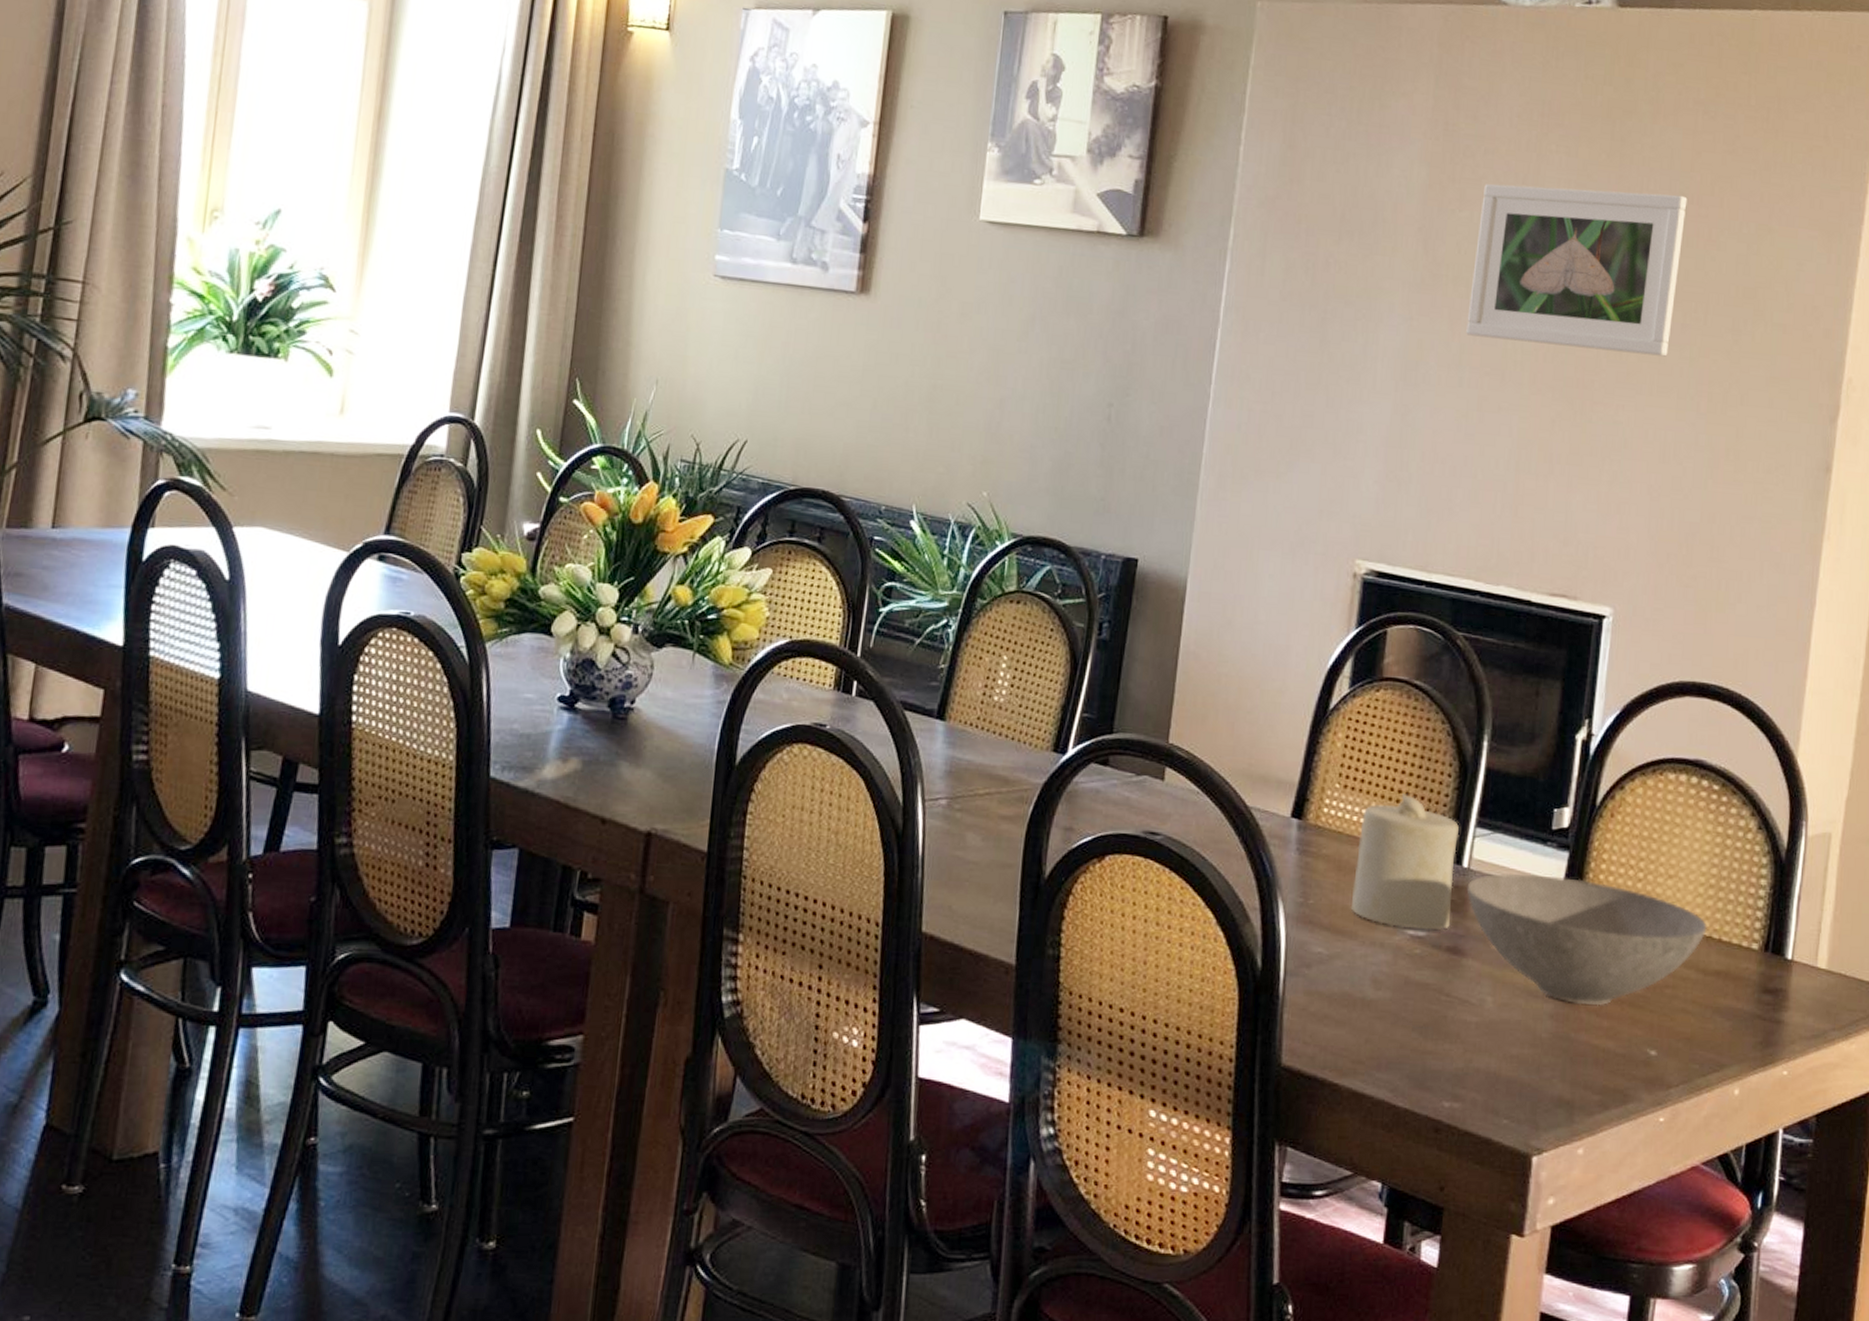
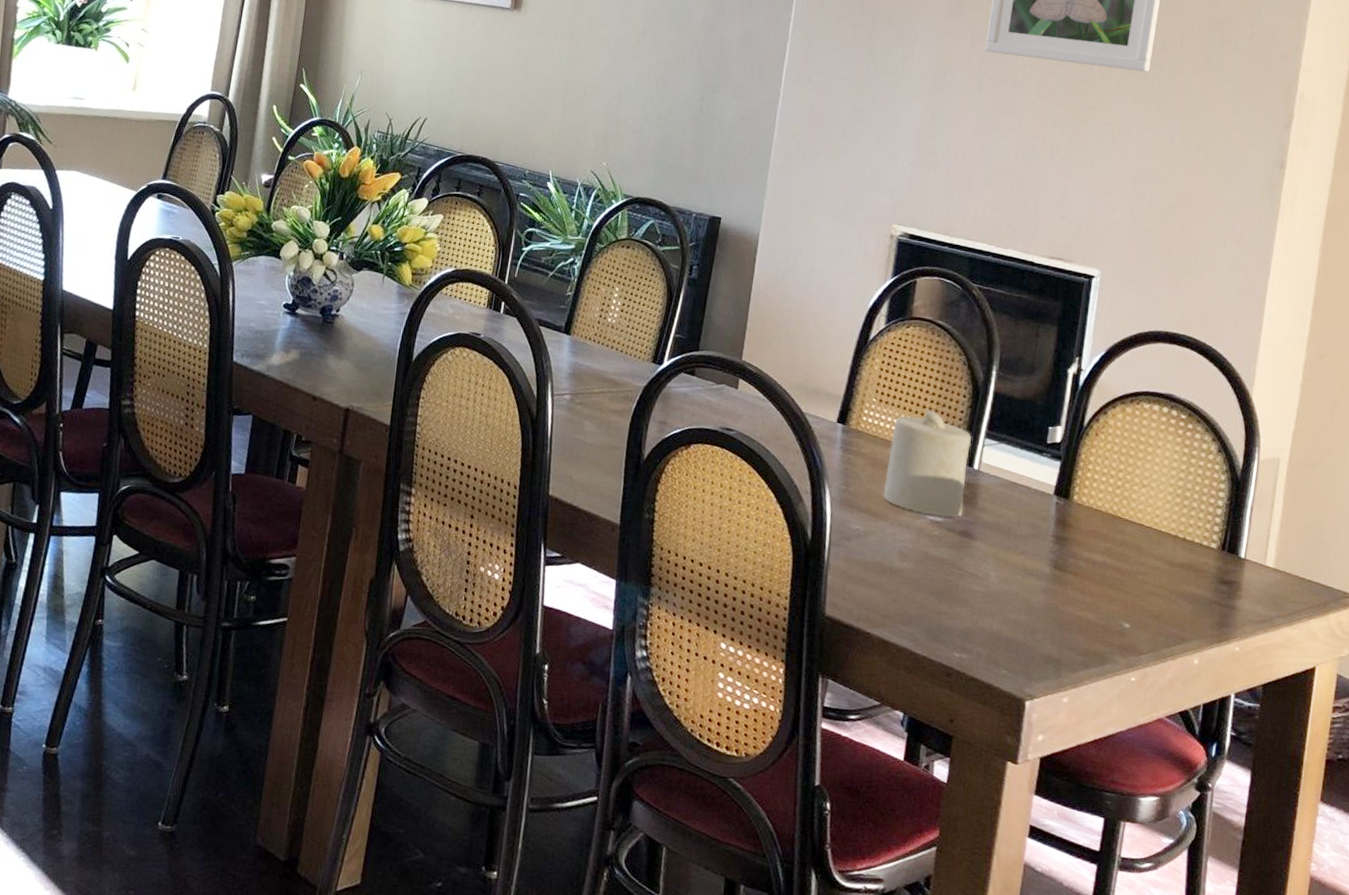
bowl: present [1466,873,1707,1006] -> none [976,475,1174,585]

